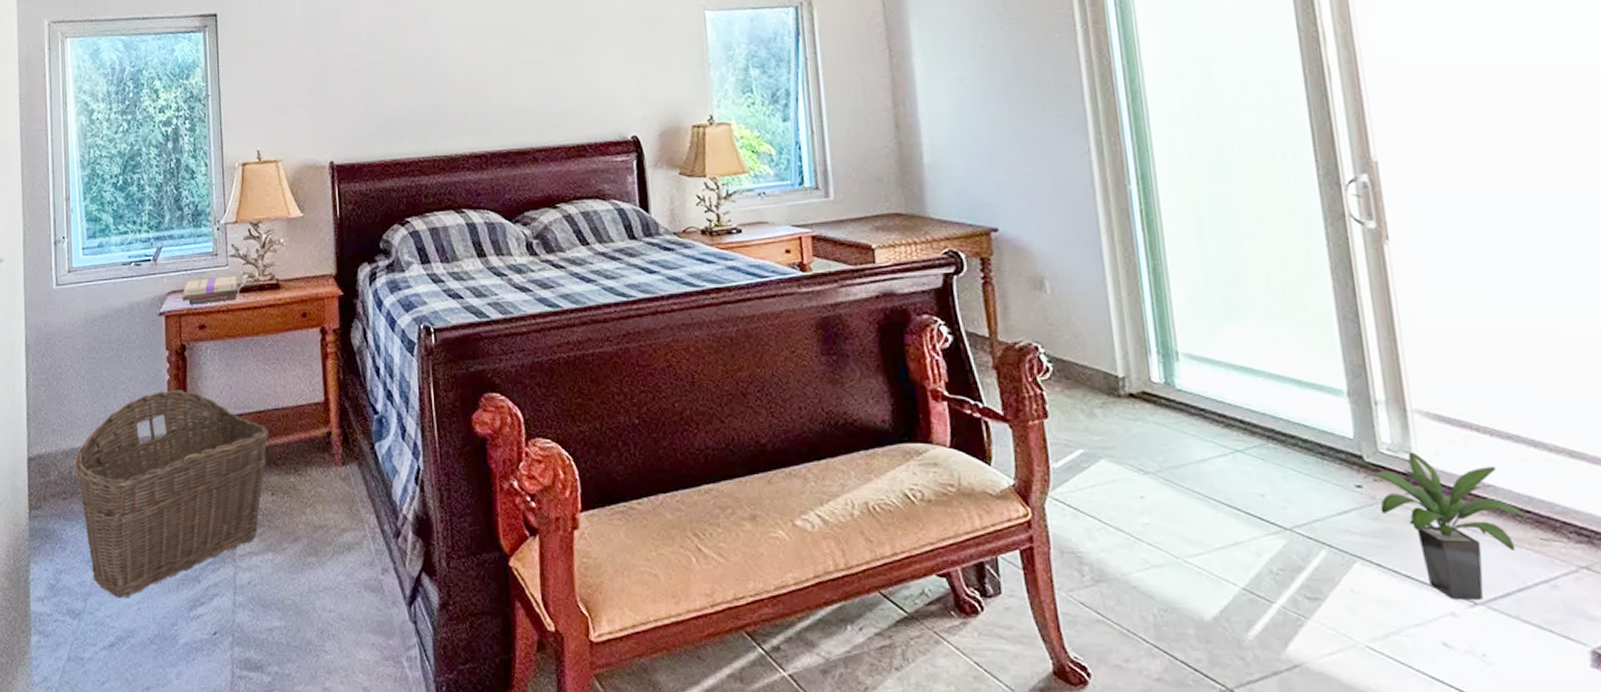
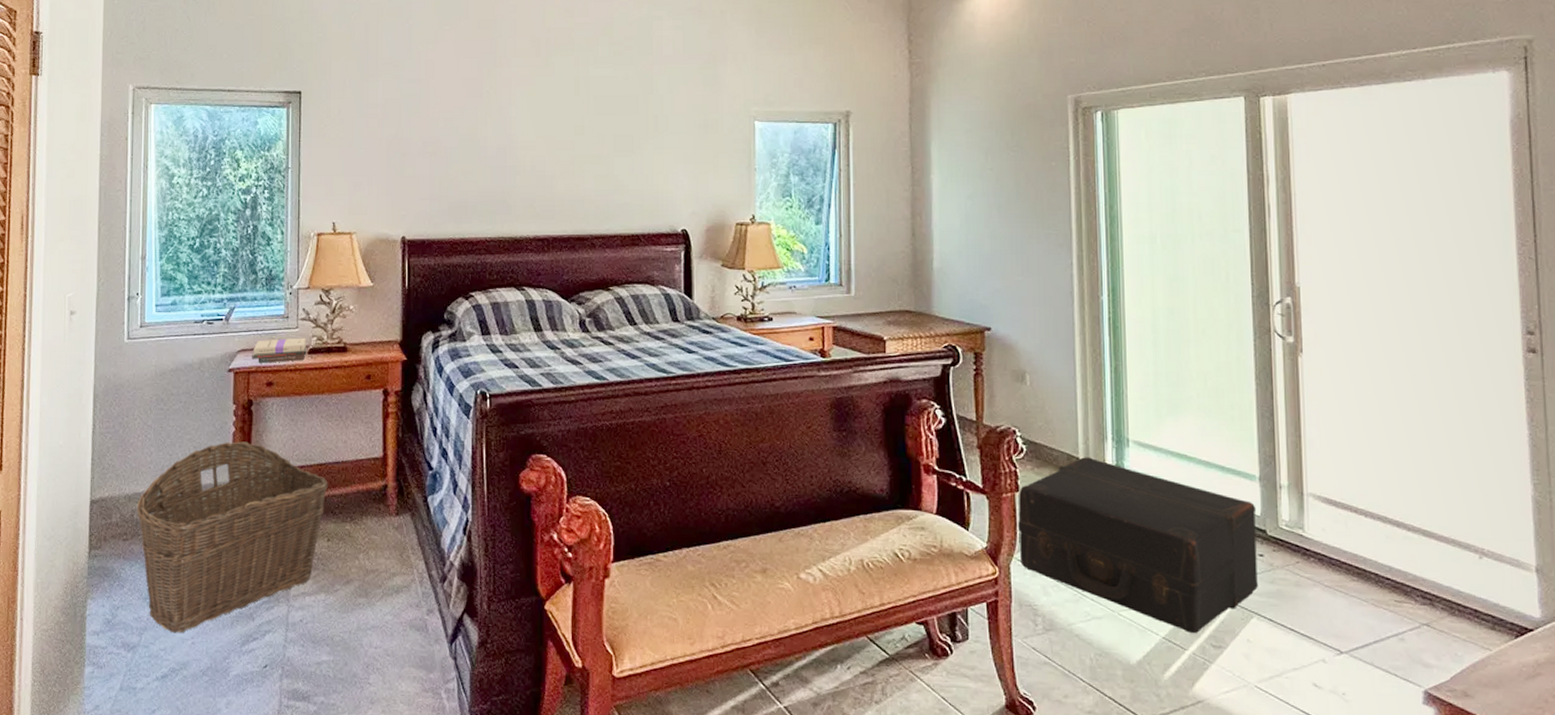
suitcase: none [1048,375,1359,582] -> present [1018,457,1258,633]
potted plant: present [1363,452,1529,599] -> none [1265,528,1388,649]

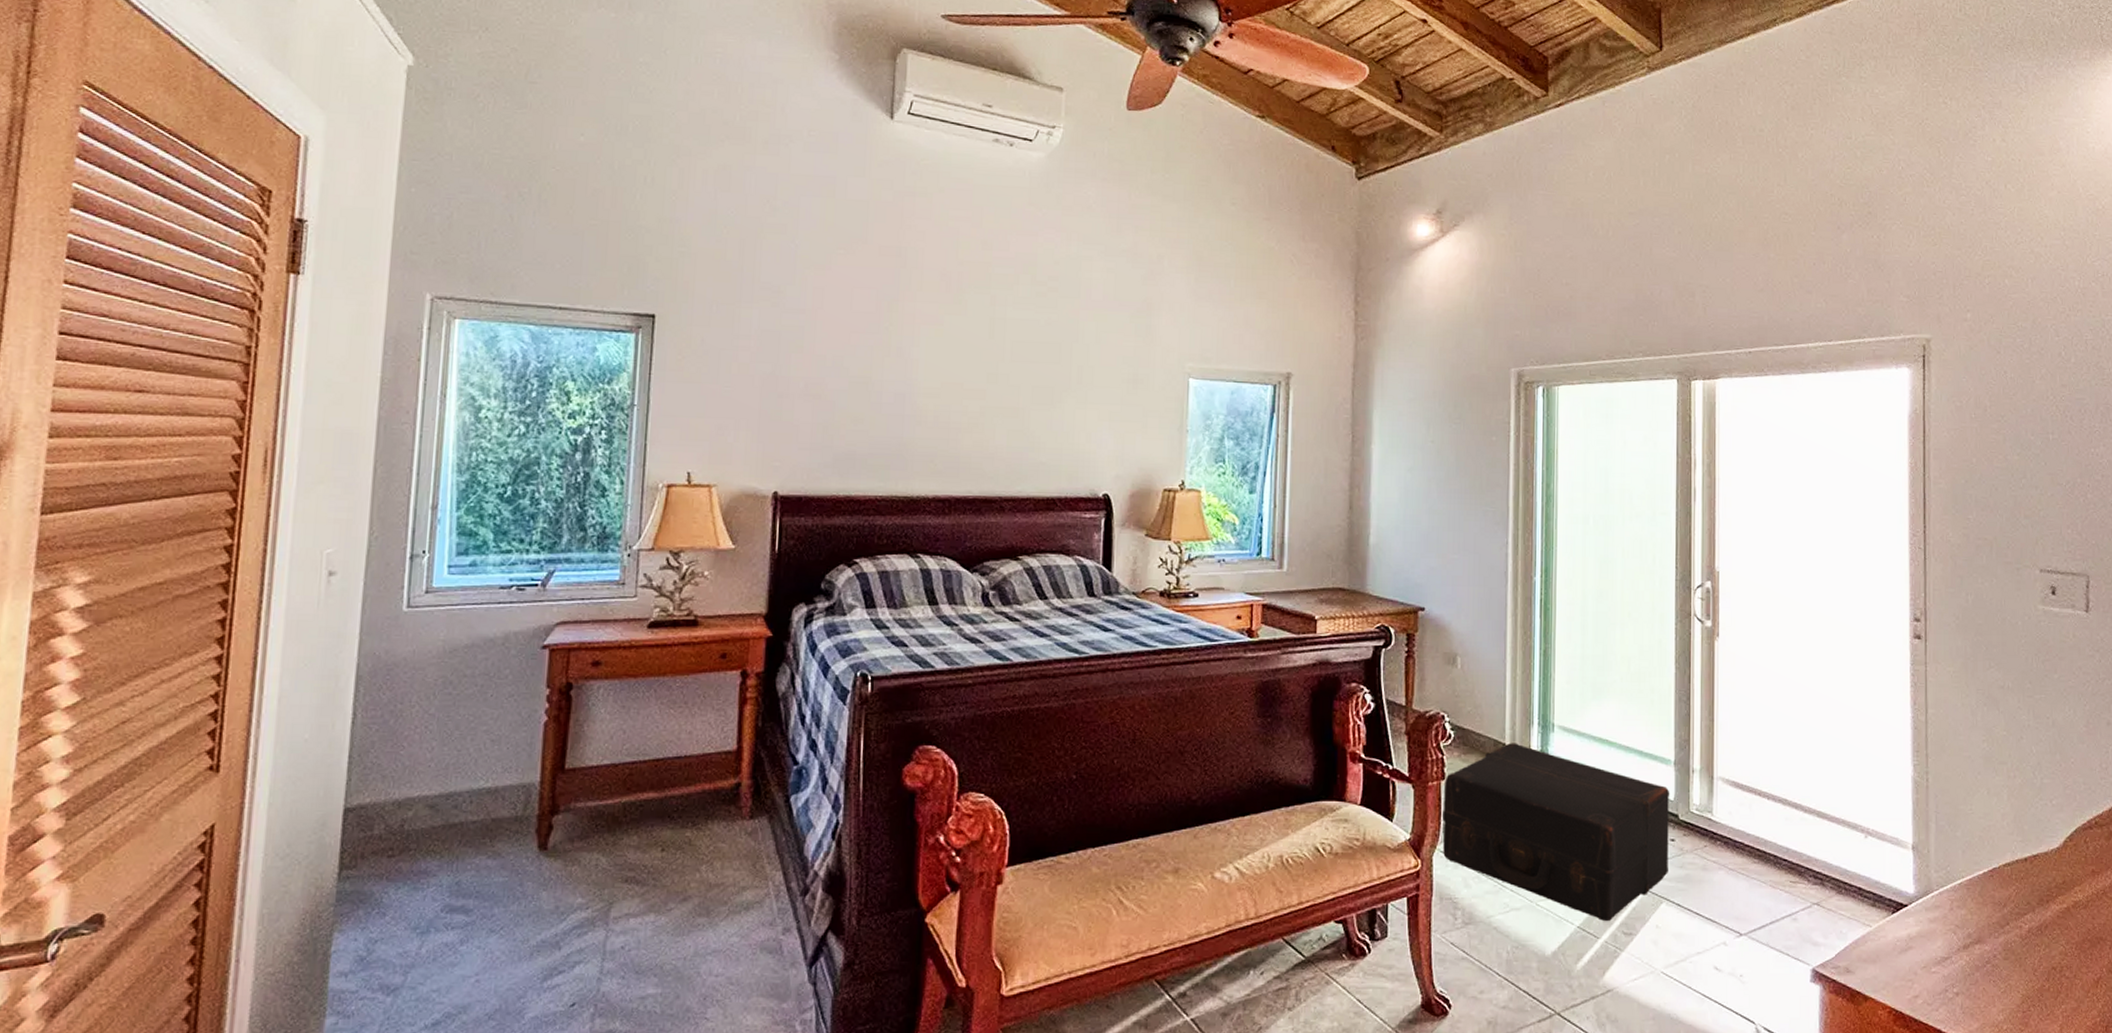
wicker basket: present [137,441,328,634] -> none [409,733,666,970]
books: present [252,338,307,363] -> none [574,608,647,638]

